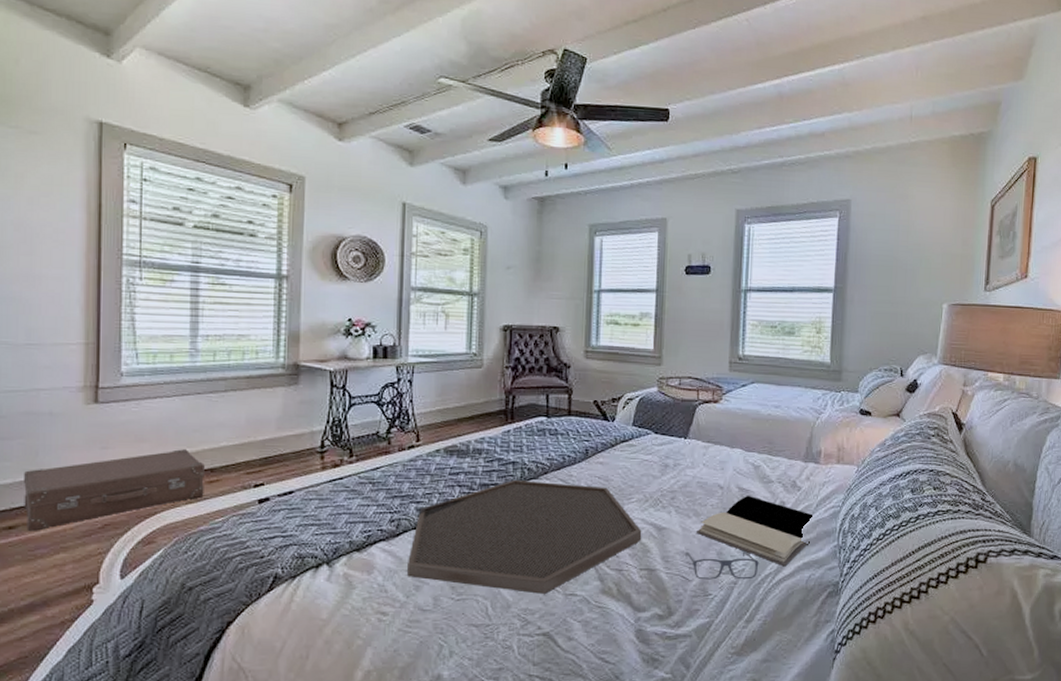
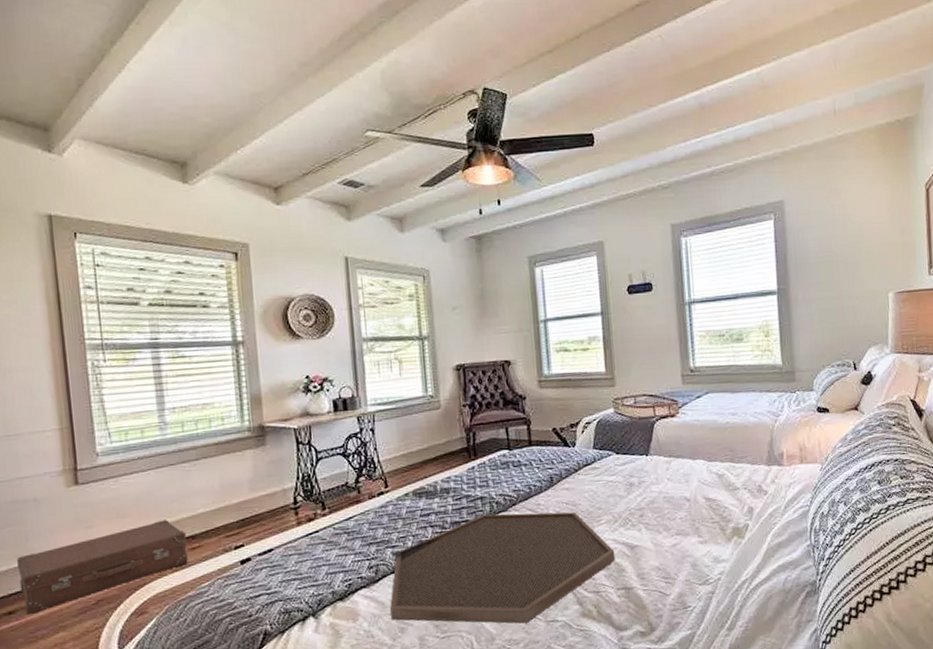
eyeglasses: present [685,551,759,580] -> none [660,560,734,593]
book: present [697,495,812,567] -> none [669,504,782,572]

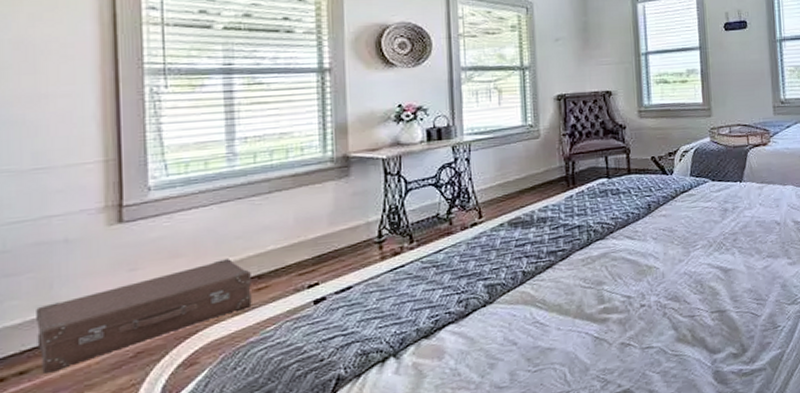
tray: present [390,512,616,624] -> none [480,238,710,356]

